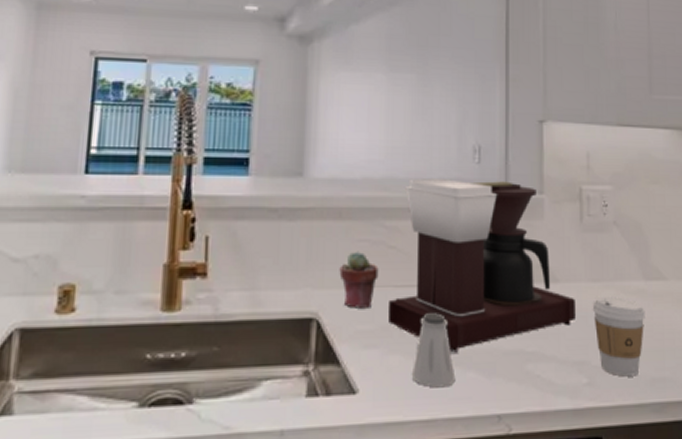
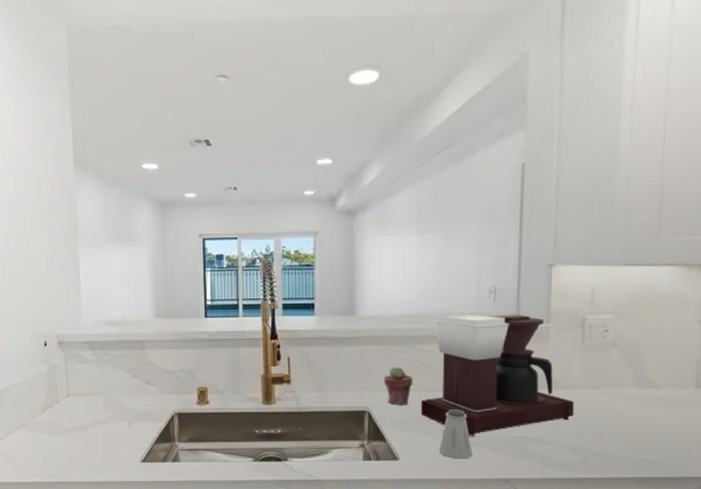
coffee cup: present [592,296,645,377] -> none [588,399,637,458]

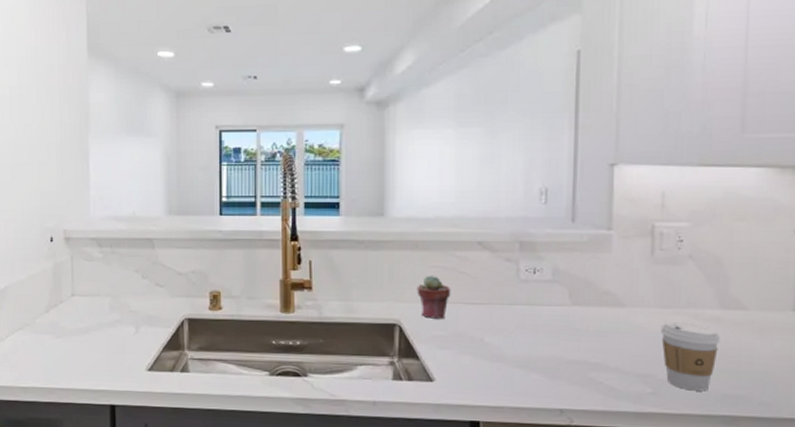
coffee maker: present [421,314,574,437] -> none [460,217,642,358]
saltshaker: present [438,409,473,459] -> none [480,326,521,384]
coffee cup: none [588,399,637,458] -> present [660,320,720,391]

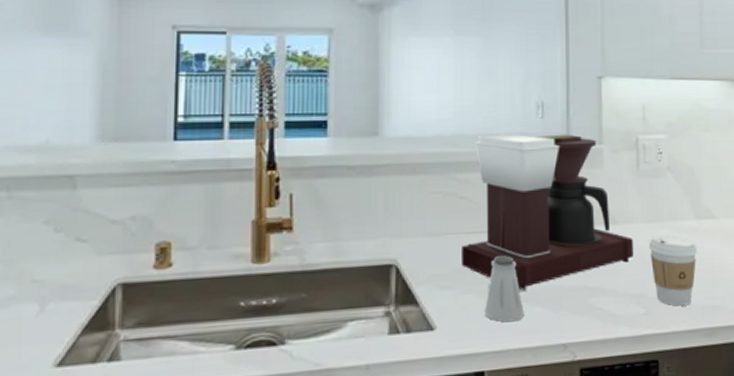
potted succulent: present [417,275,451,319] -> none [415,202,452,254]
coffee maker: none [460,217,642,358] -> present [462,134,633,291]
saltshaker: none [480,326,521,384] -> present [484,256,525,322]

